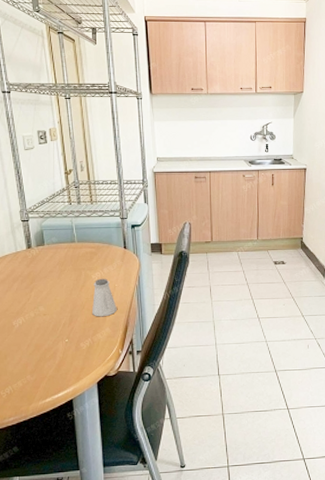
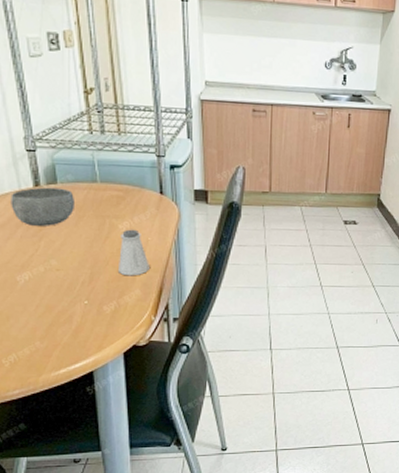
bowl: none [9,248,57,280] -> present [11,187,74,226]

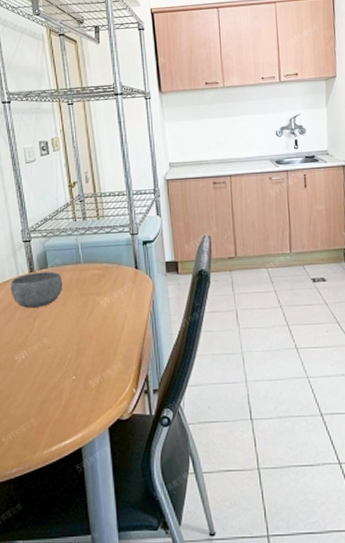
saltshaker: present [119,229,149,276] -> none [101,304,129,350]

